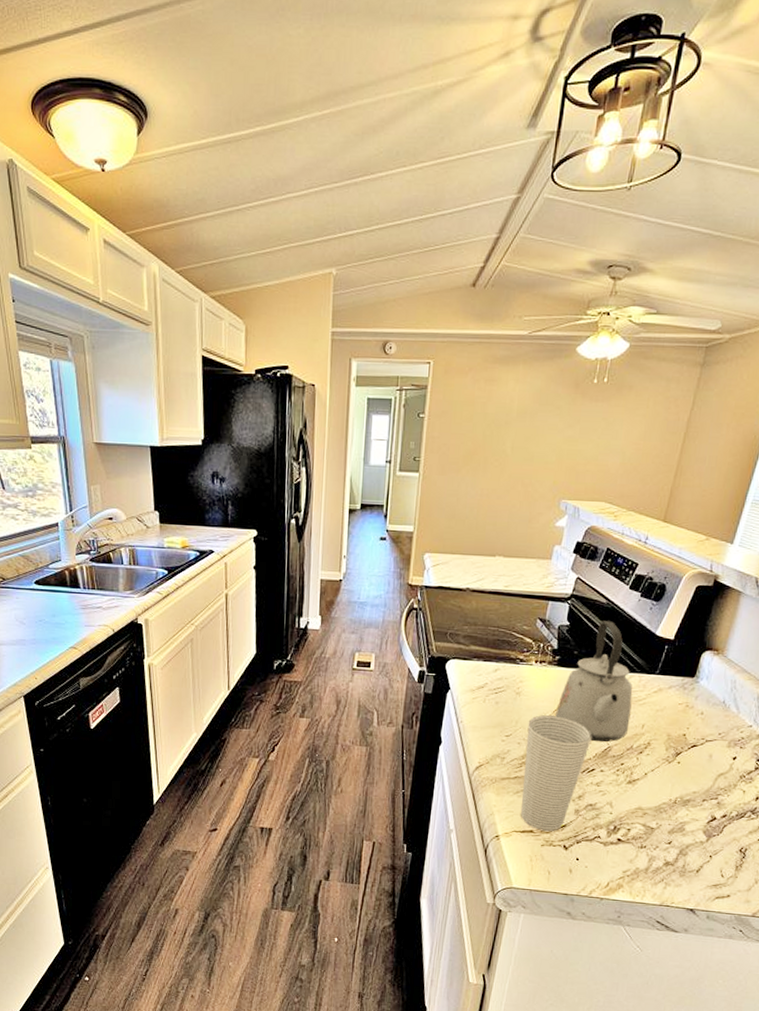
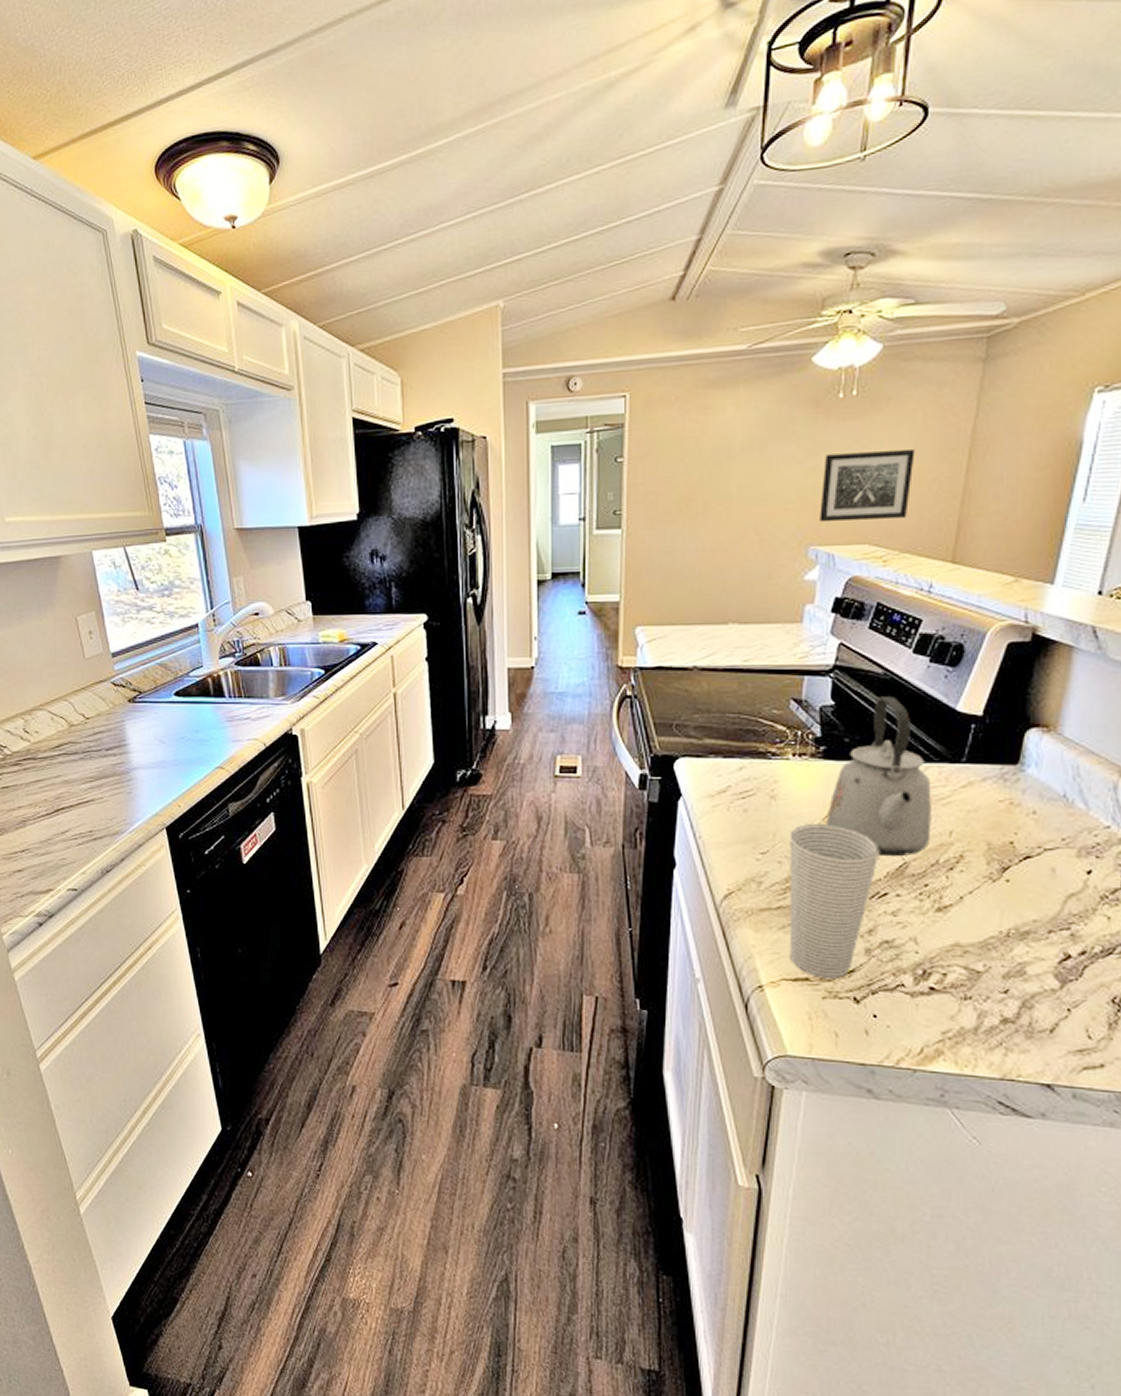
wall art: none [571,428,646,483] -> present [820,450,915,523]

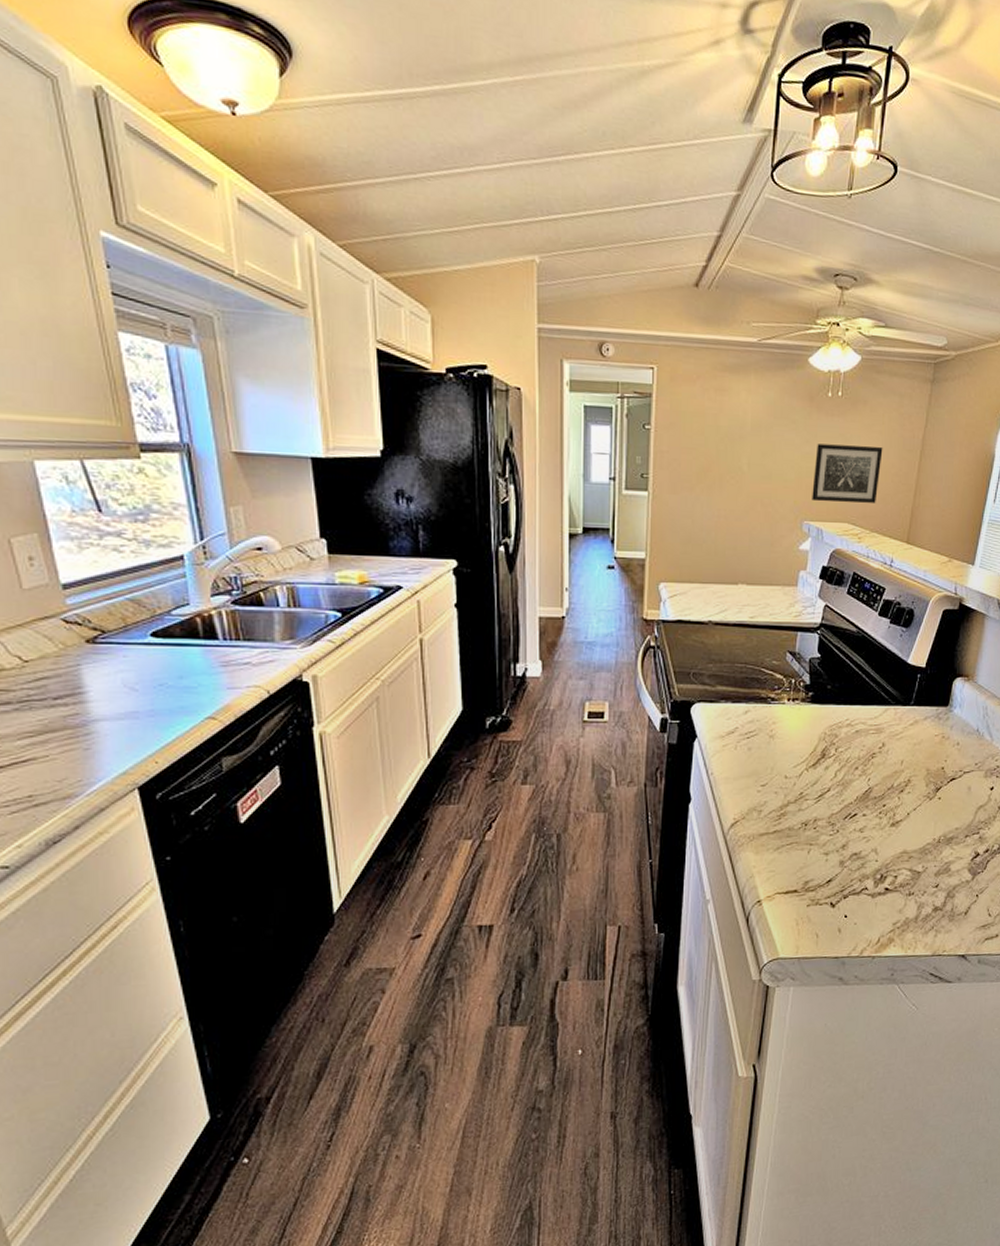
cup: present [789,823,880,979] -> none [782,757,852,890]
kettle: present [826,696,932,857] -> none [813,651,889,784]

